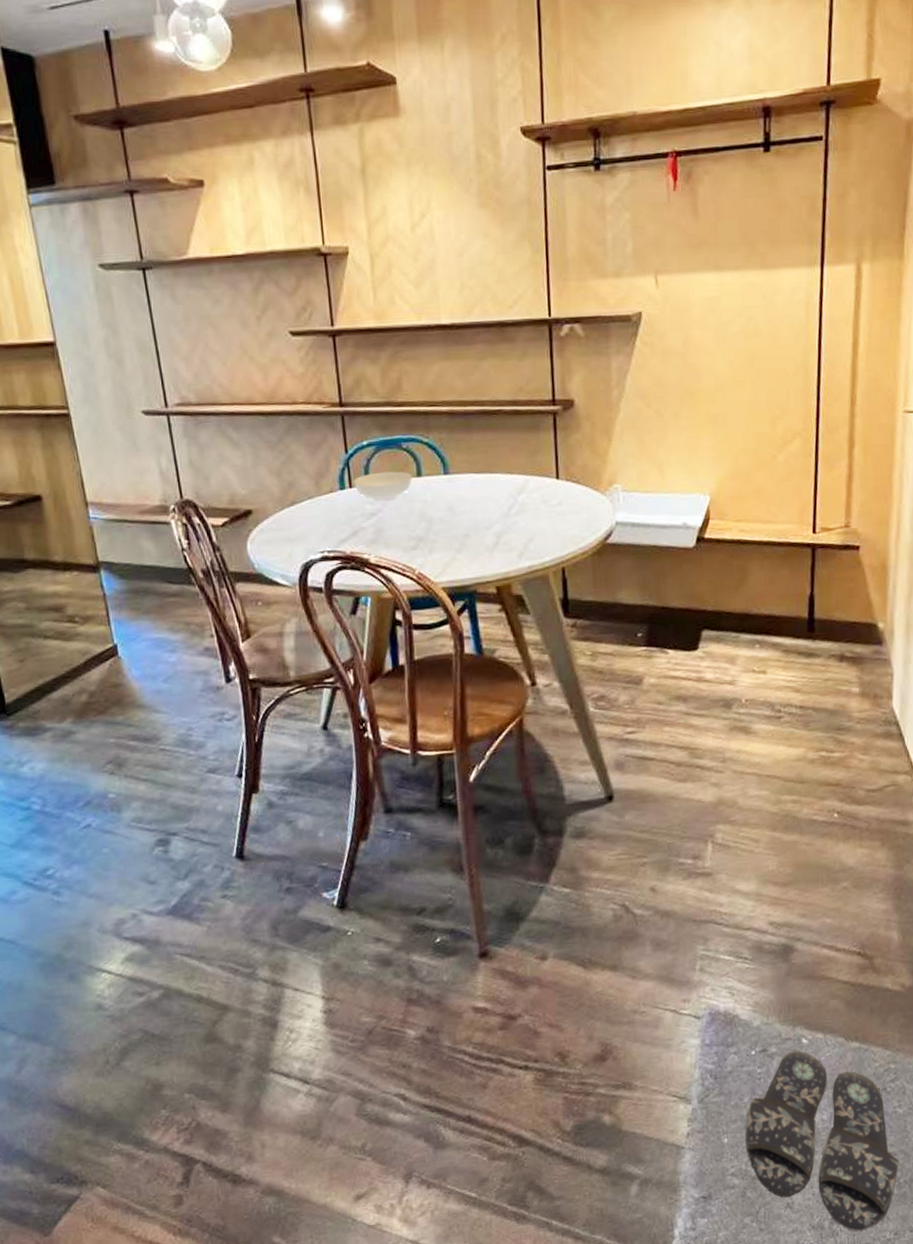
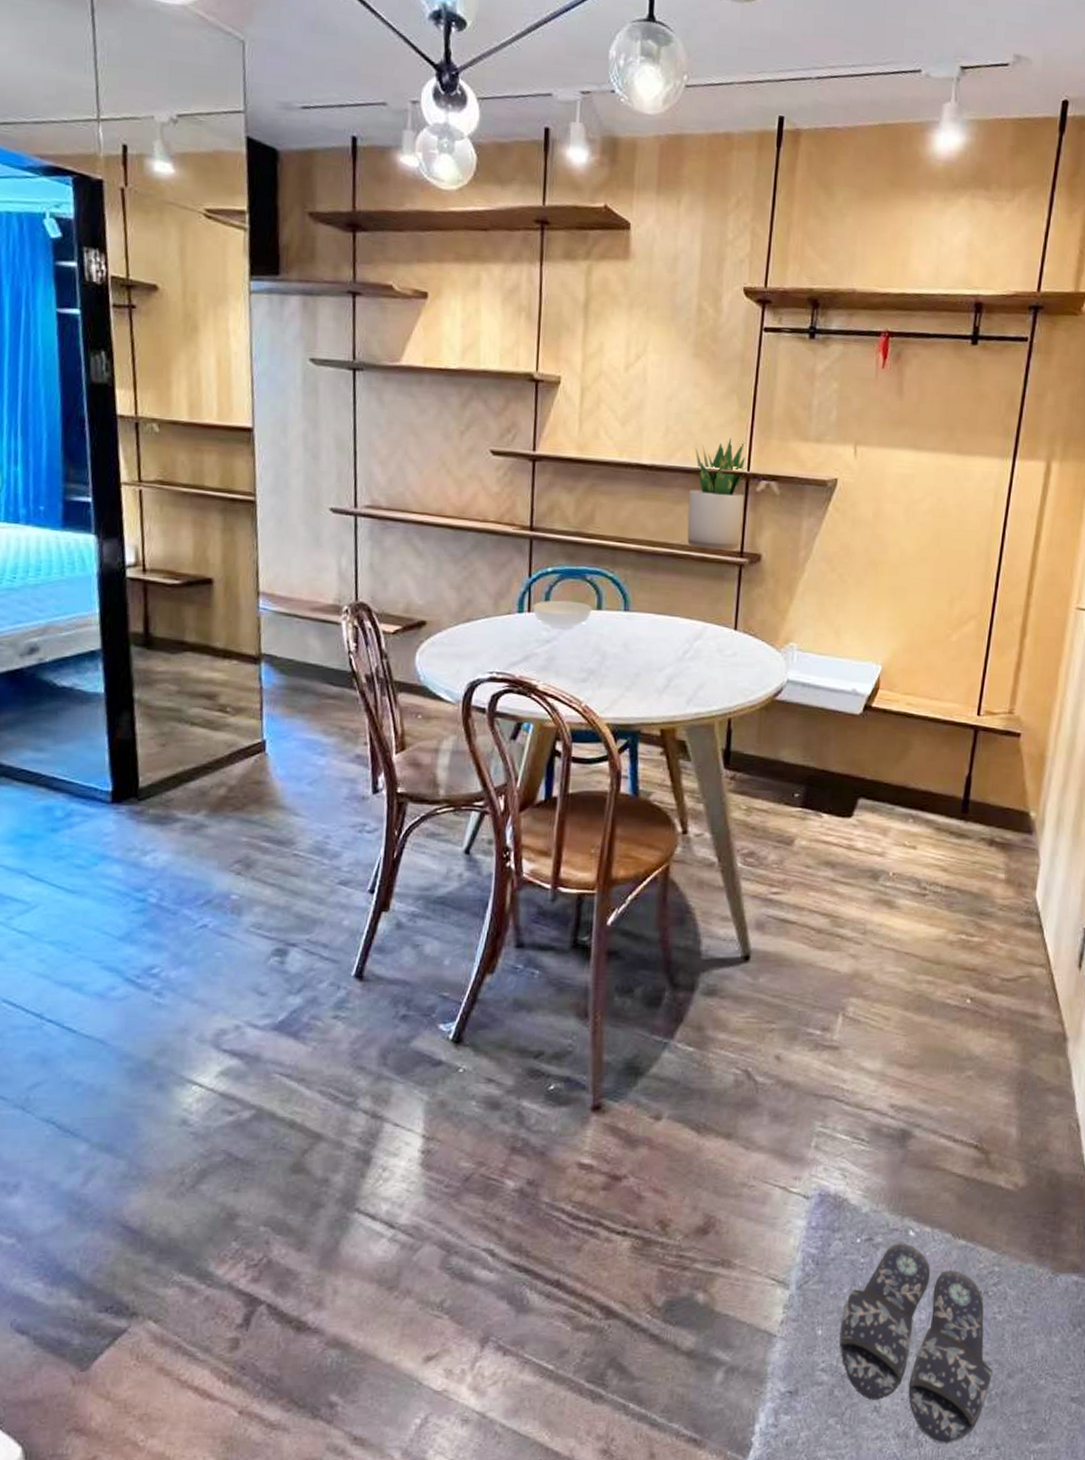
planter: none [492,285,551,402] -> present [687,437,749,550]

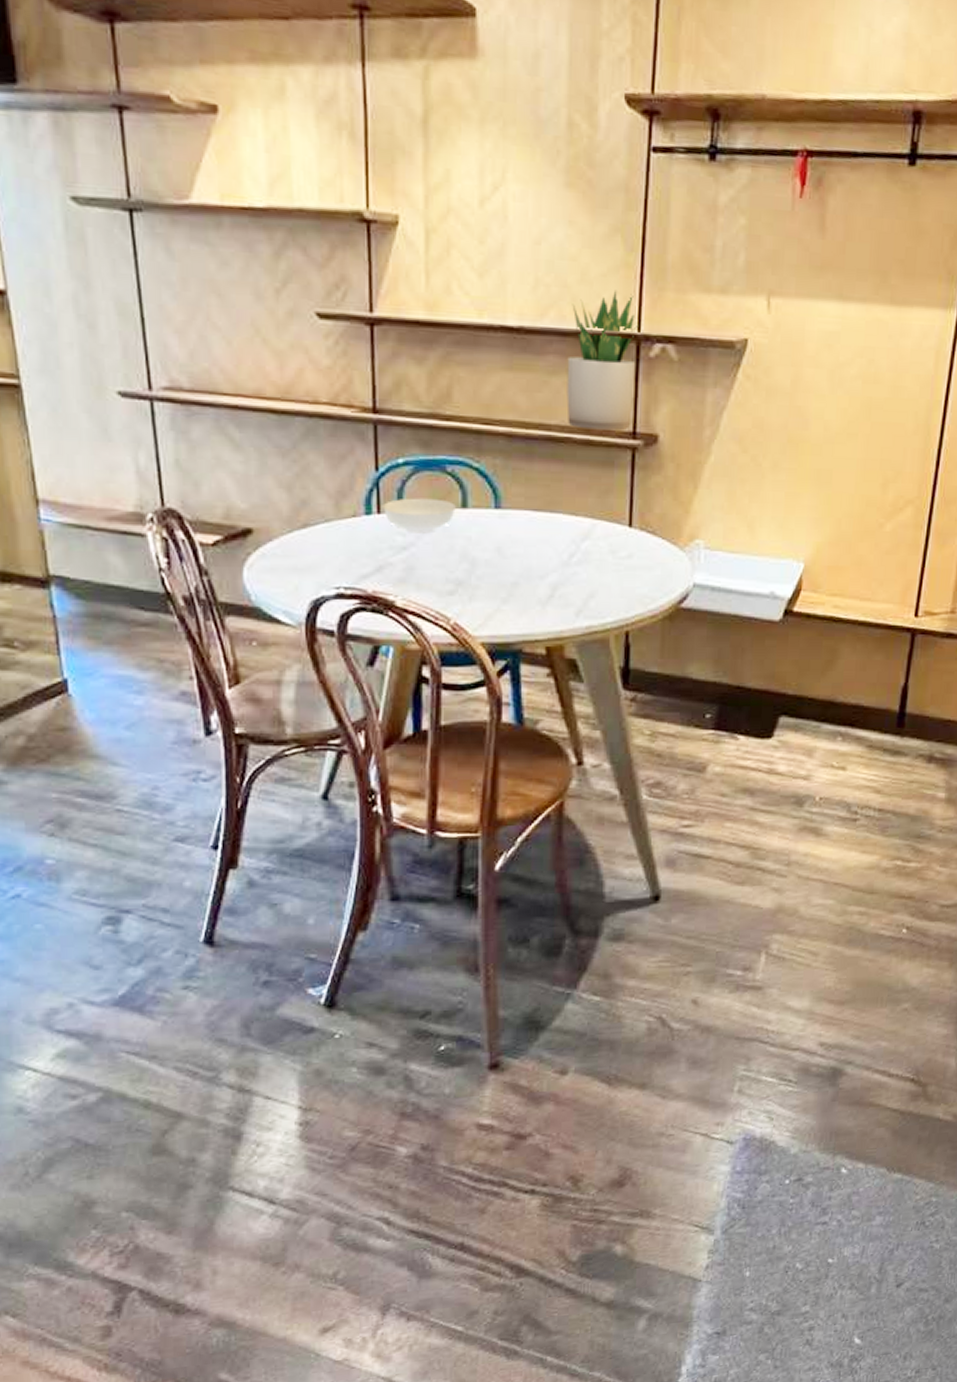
slippers: present [840,1243,994,1444] -> none [770,1181,930,1369]

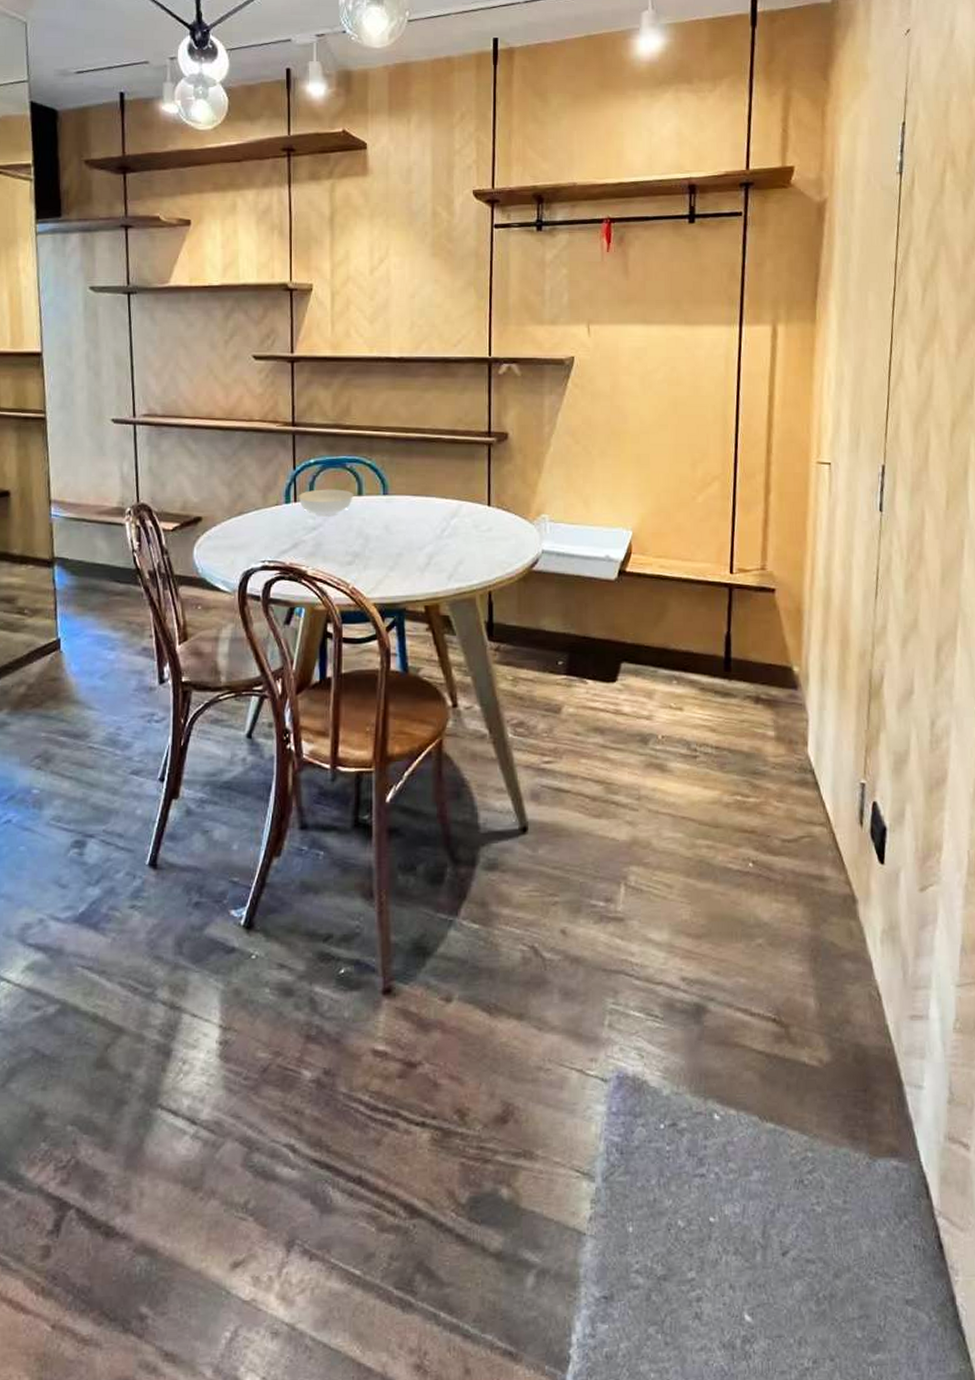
planter: present [566,290,639,431] -> none [436,326,490,431]

